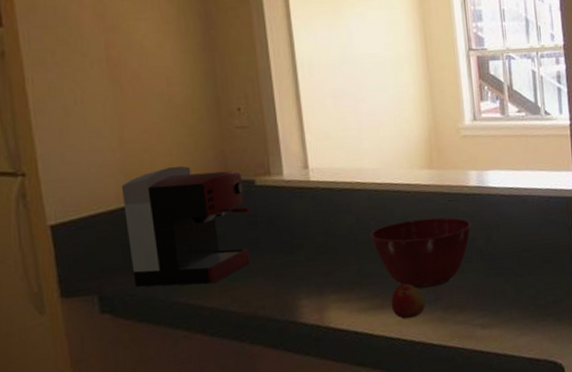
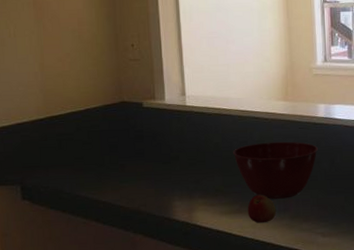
coffee maker: present [121,165,250,287] -> none [40,88,138,183]

